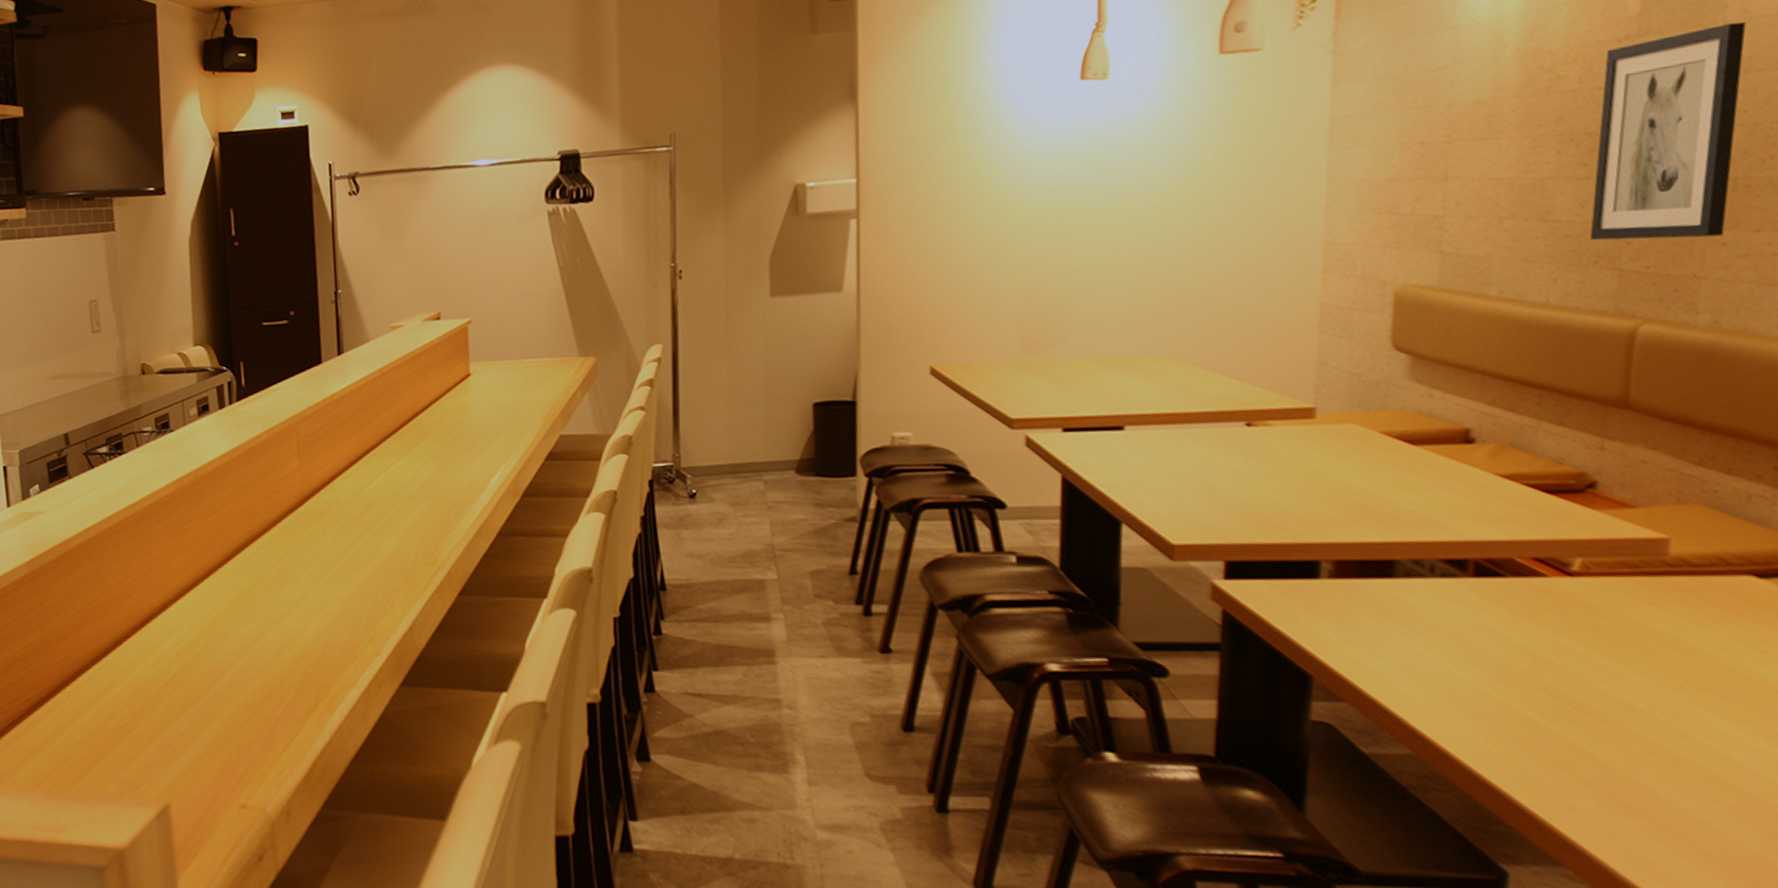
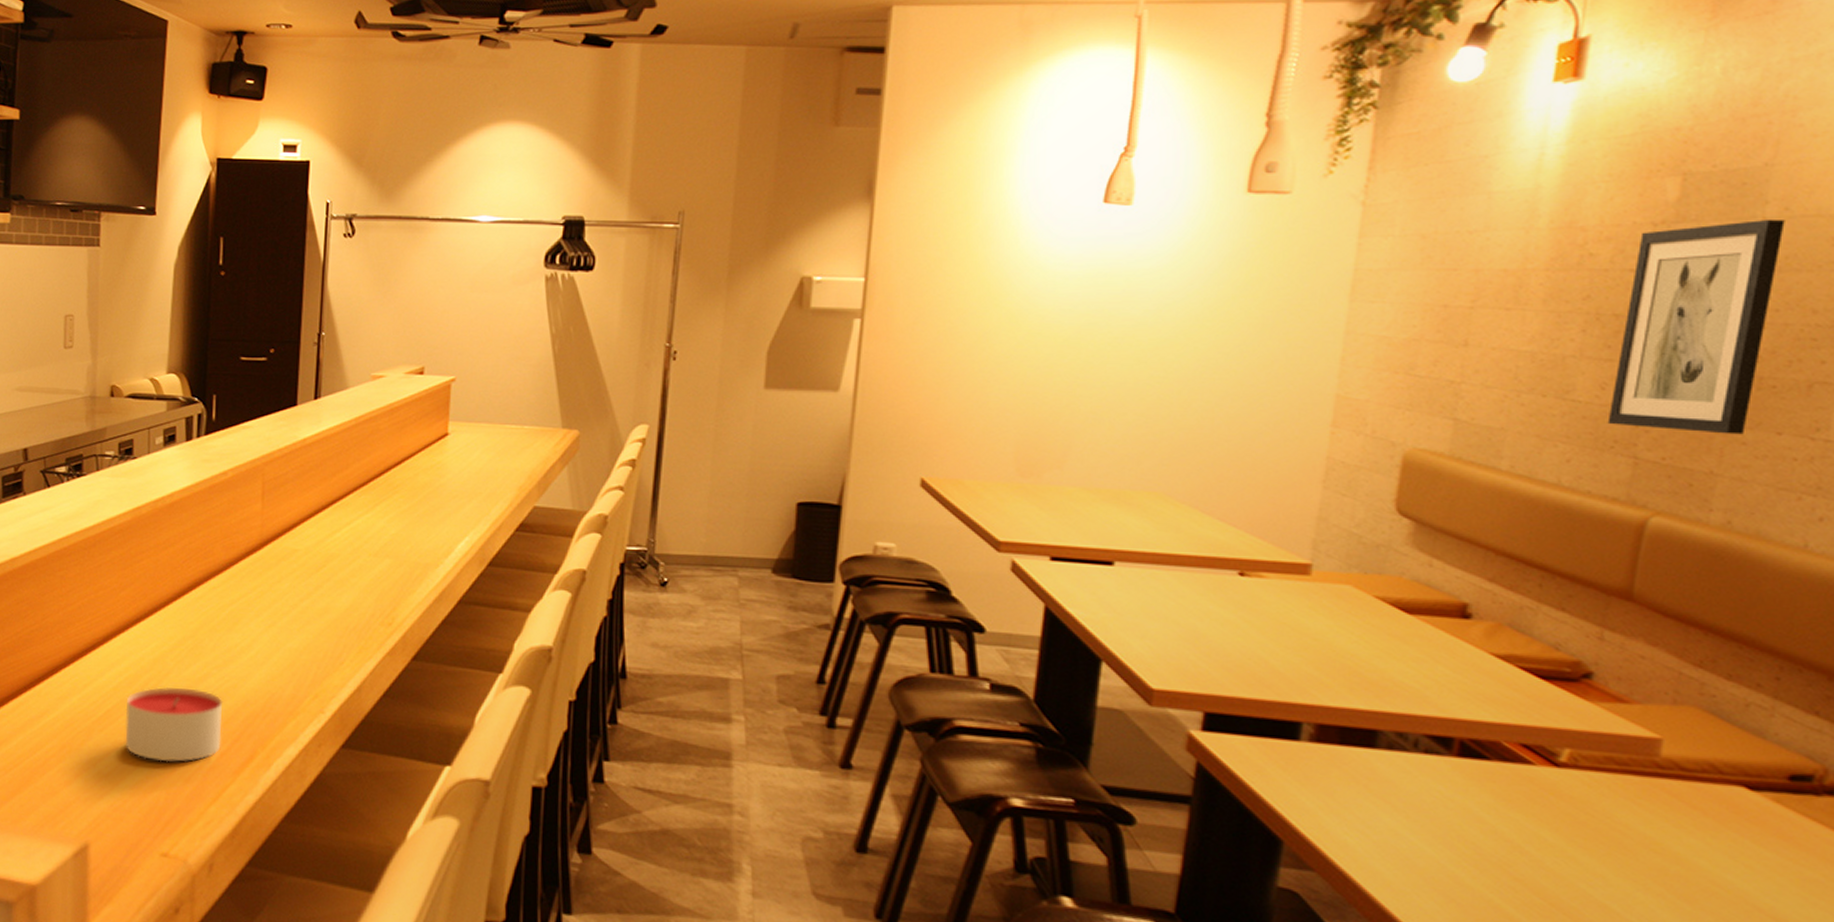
candle: none [190,645,285,719] -> present [125,687,224,762]

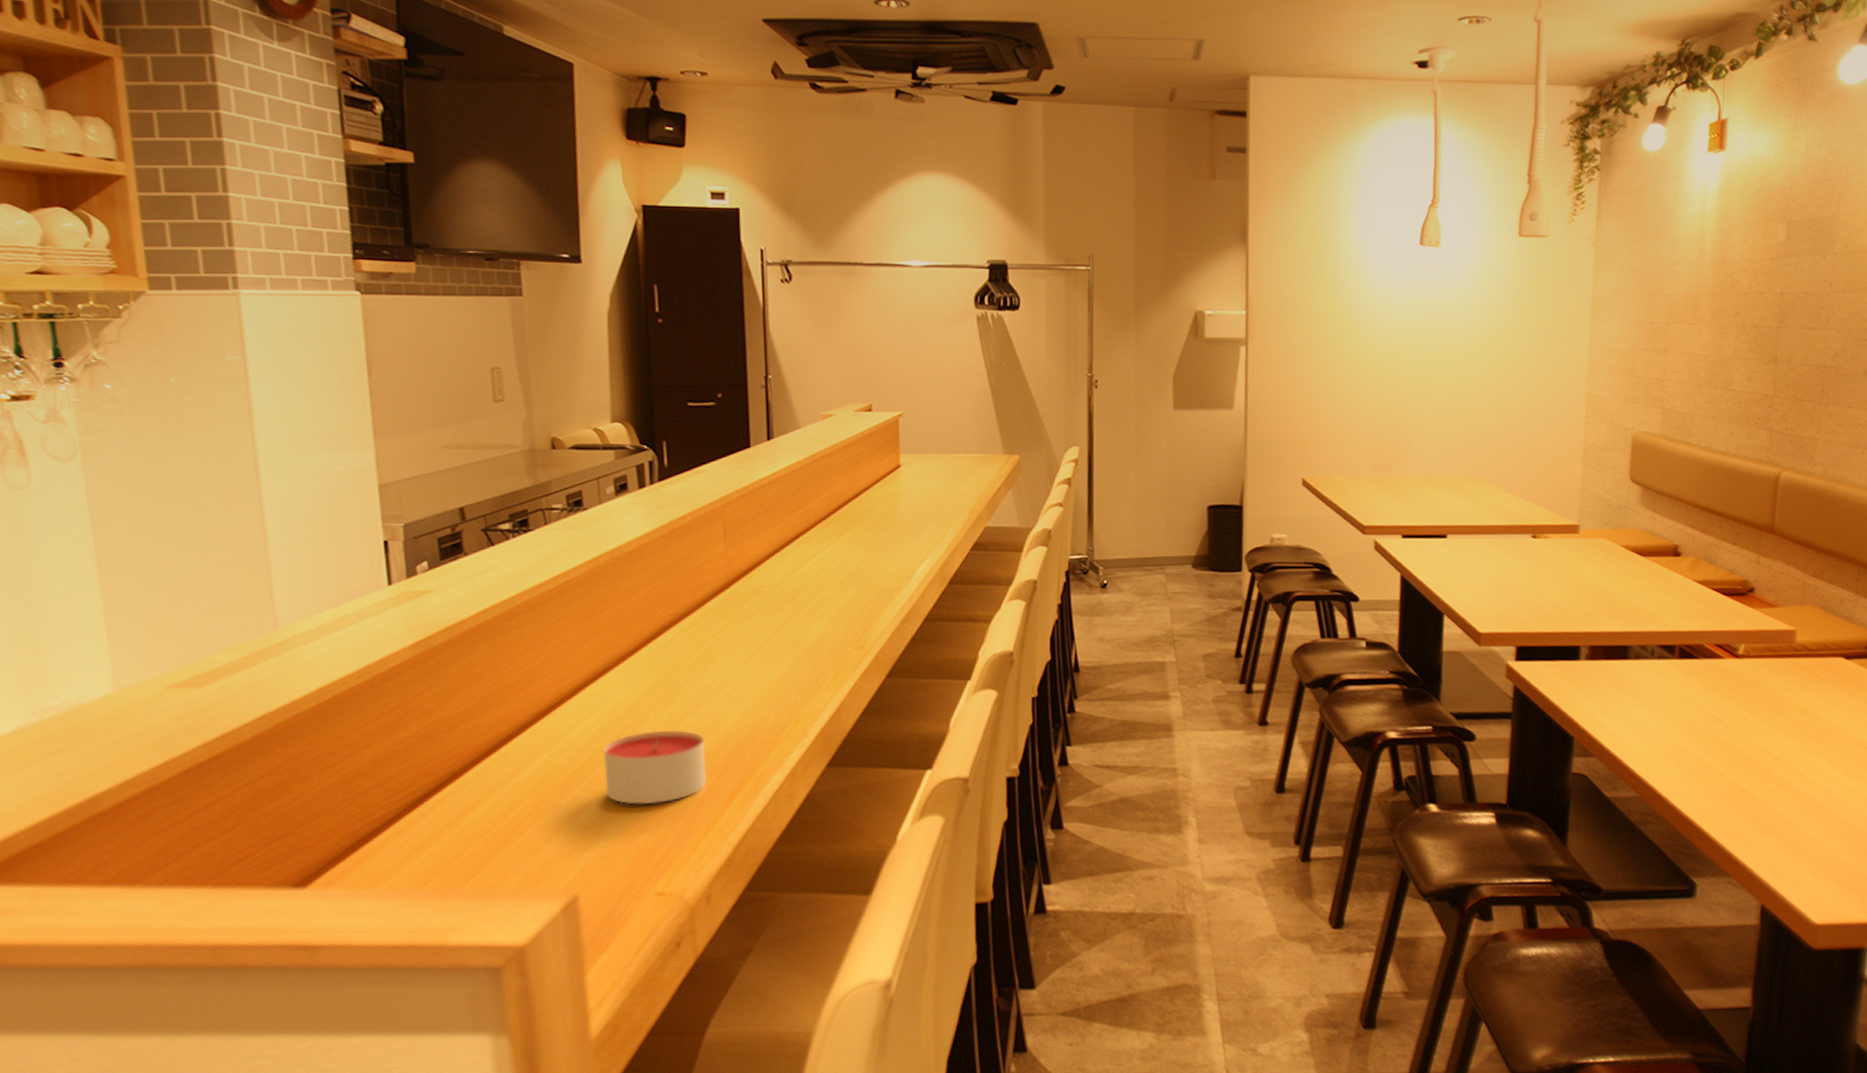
wall art: present [1607,219,1785,435] -> none [1753,254,1846,410]

